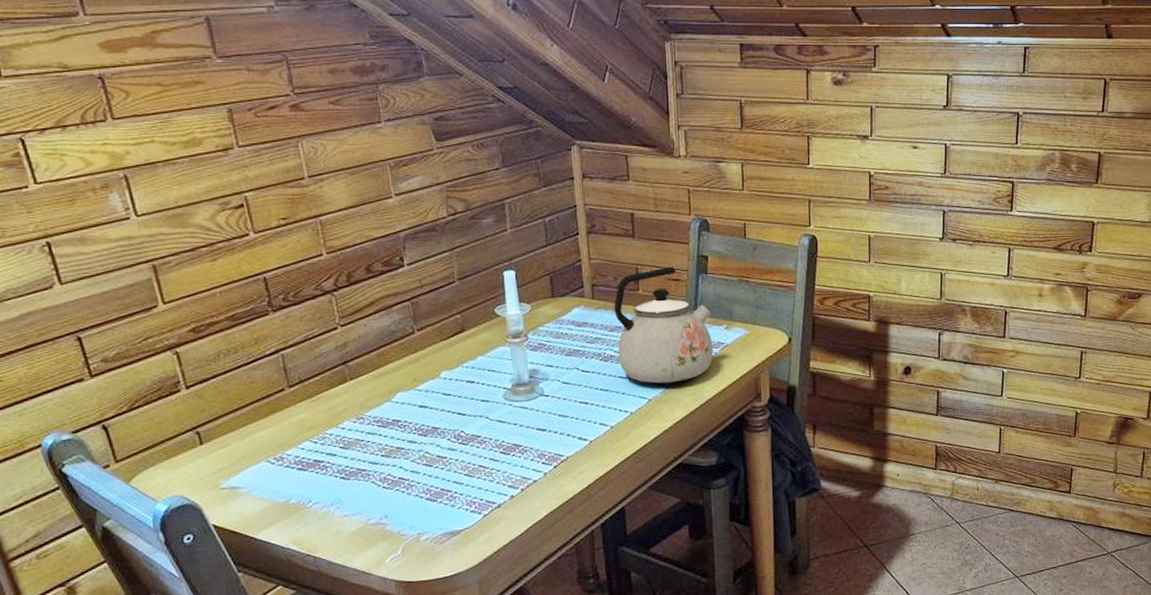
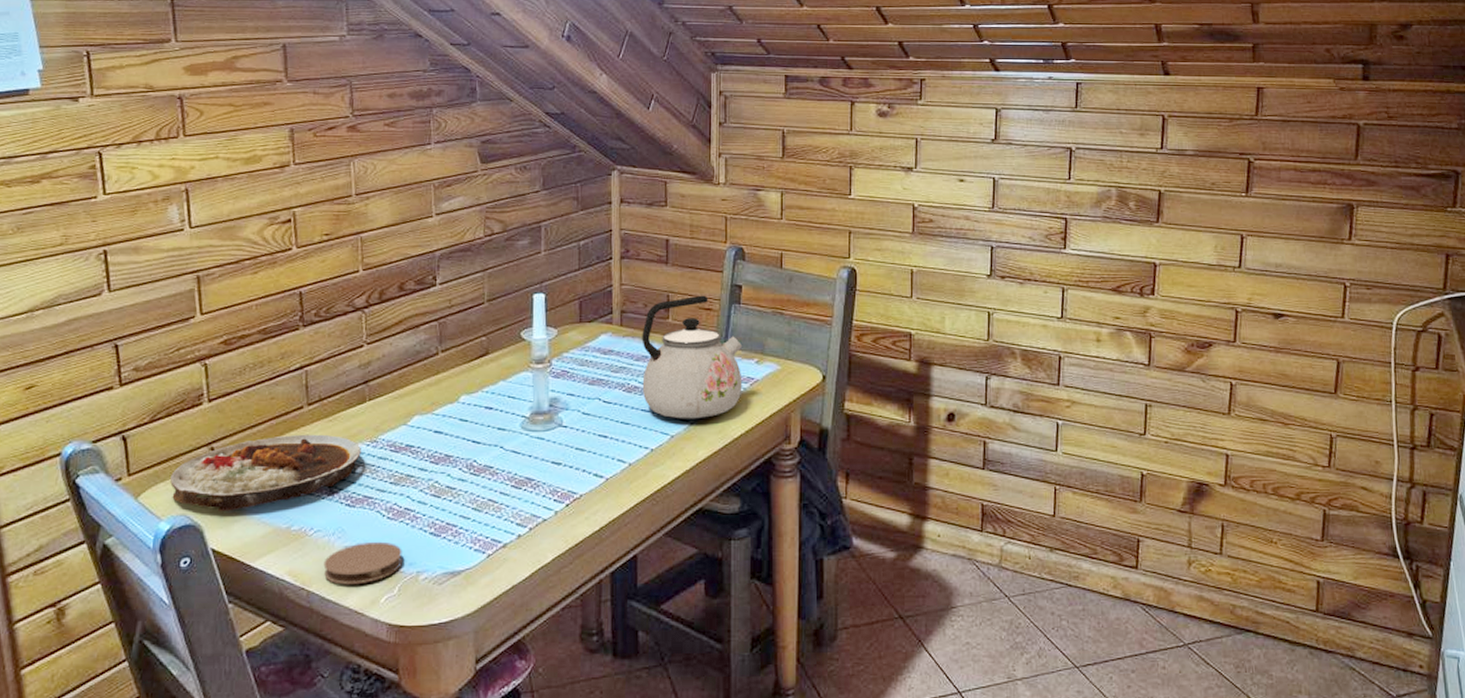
plate: none [160,414,349,492] -> present [170,434,361,512]
coaster: none [326,508,403,550] -> present [323,541,403,585]

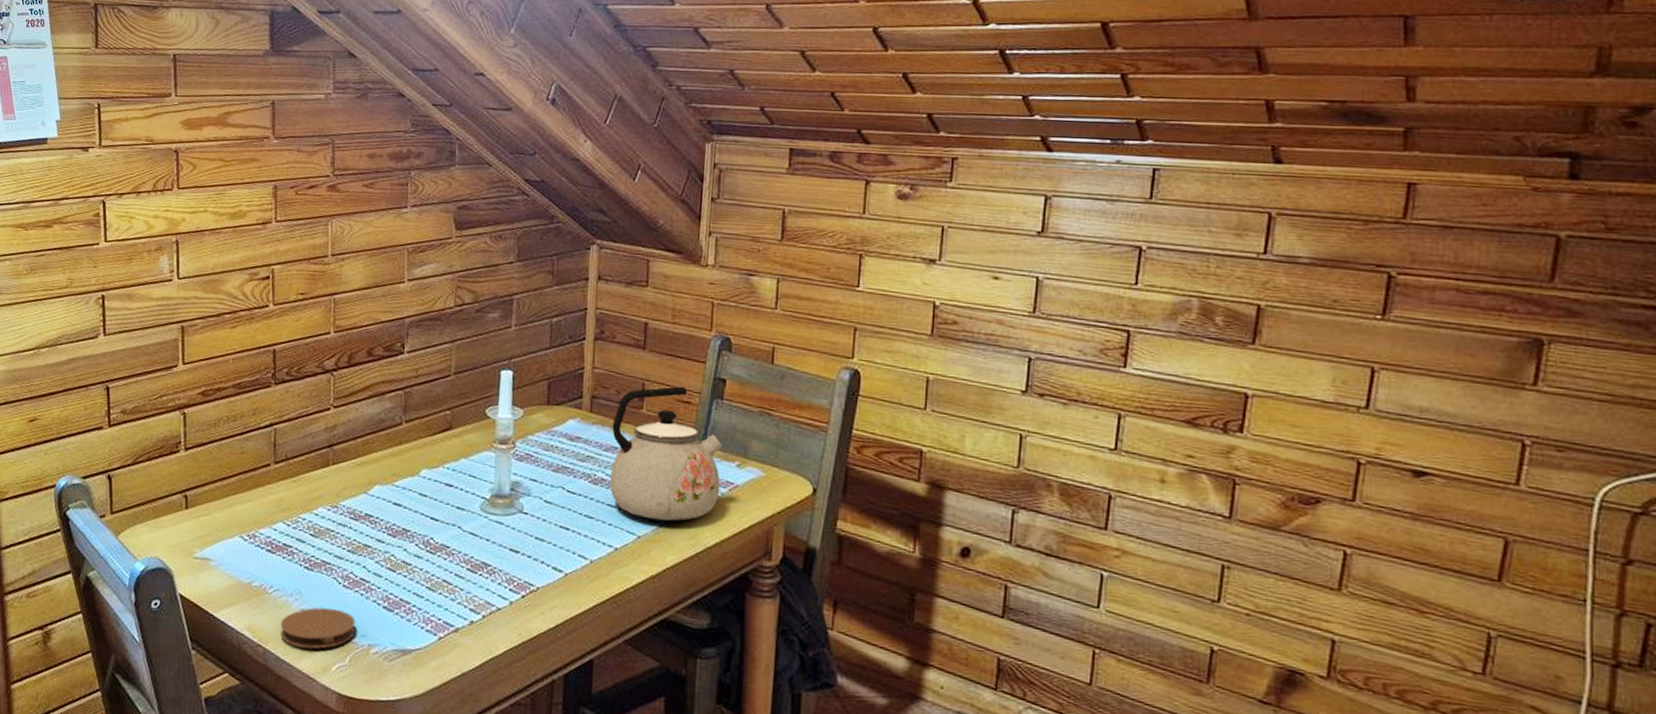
plate: present [170,434,361,512] -> none [147,490,322,560]

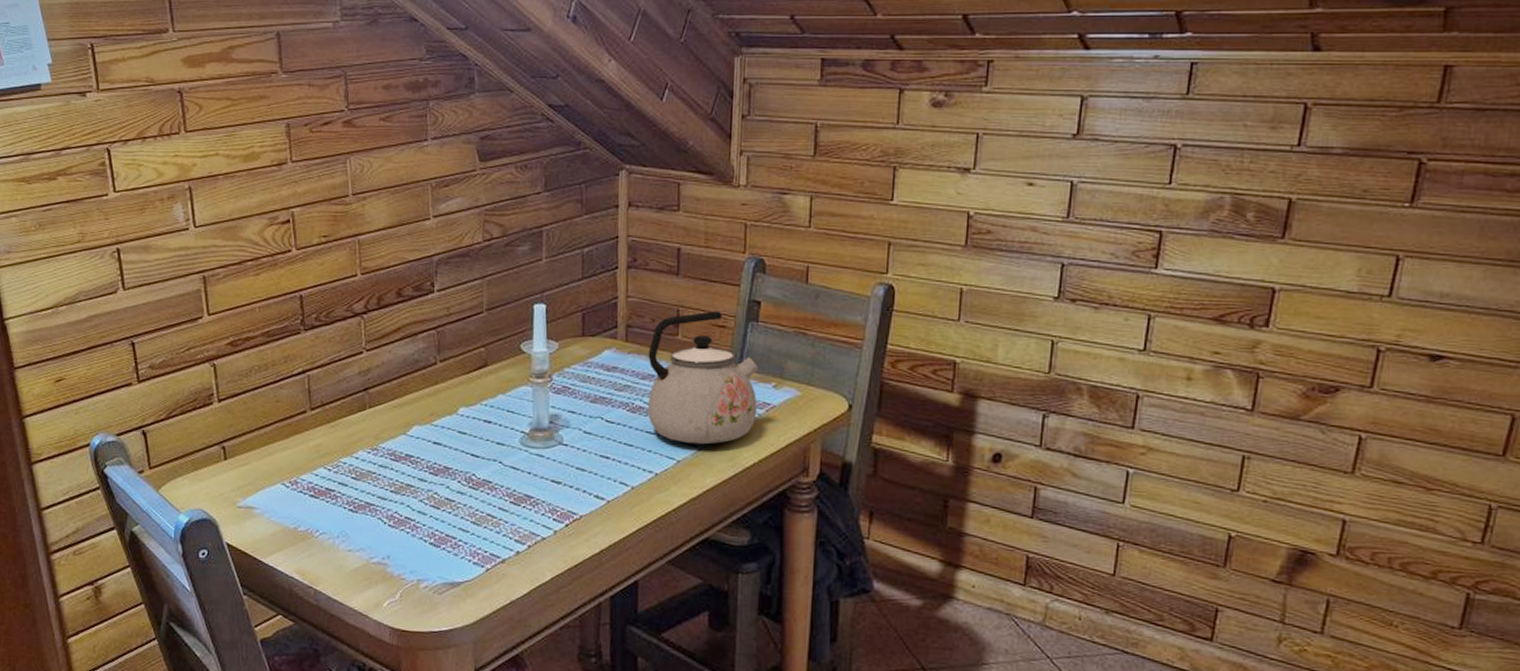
coaster: present [280,607,356,649] -> none [329,547,404,588]

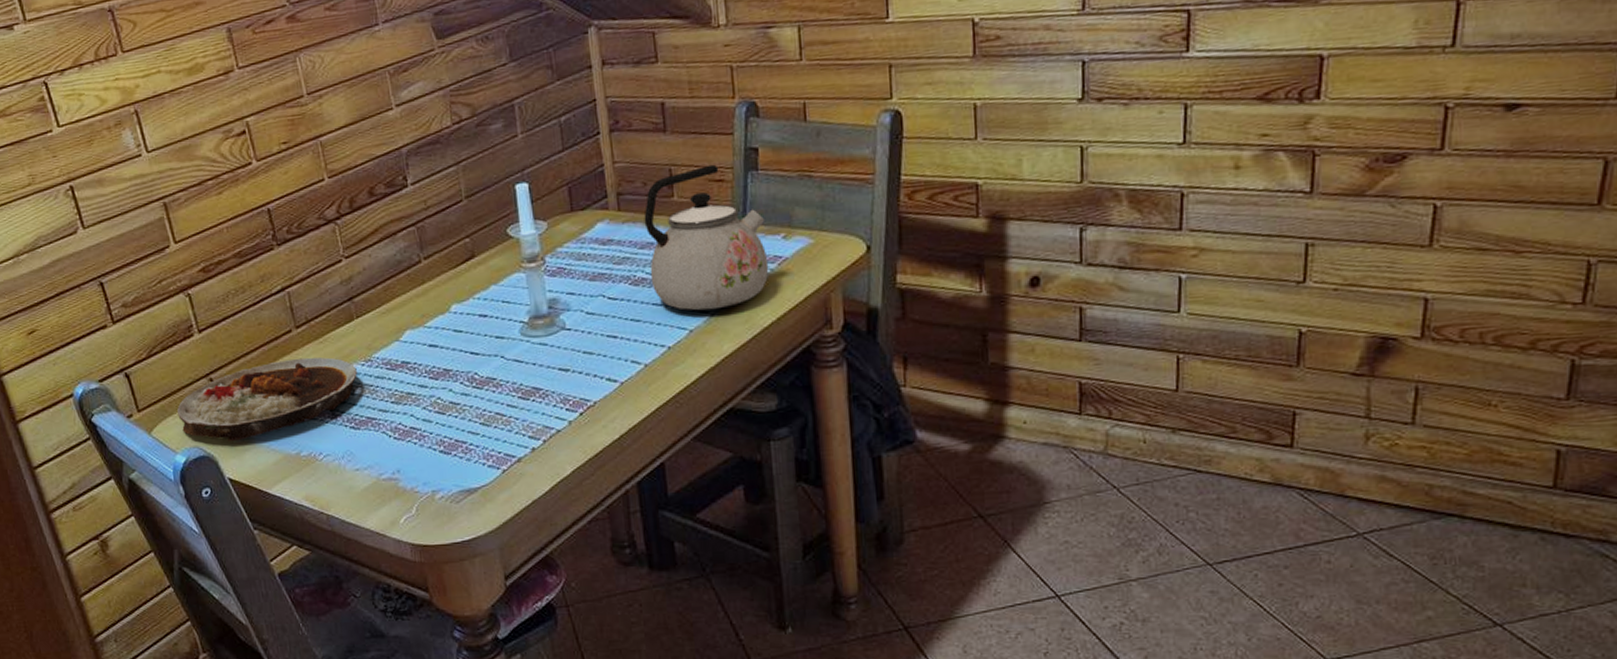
plate: none [187,438,363,509] -> present [177,357,357,443]

